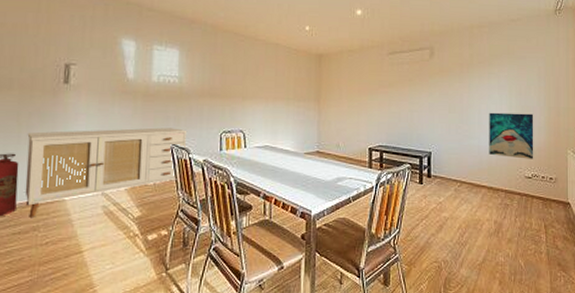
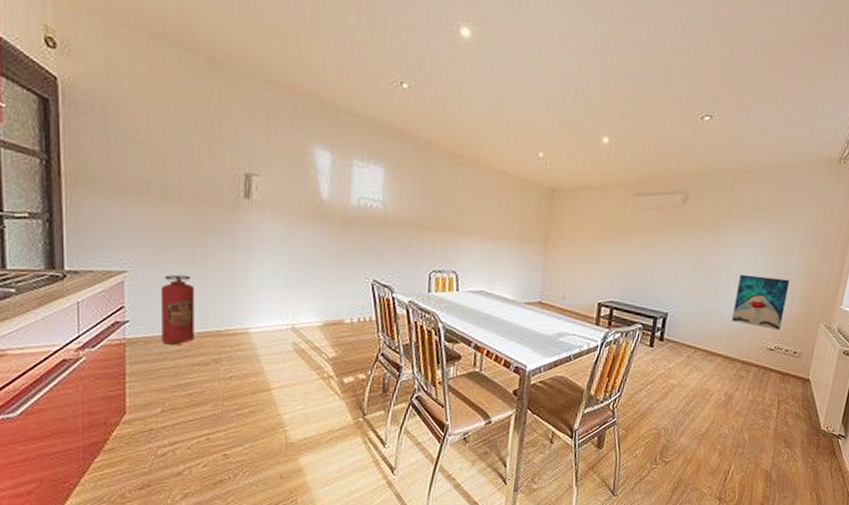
sideboard: present [25,127,188,217] -> none [203,253,392,349]

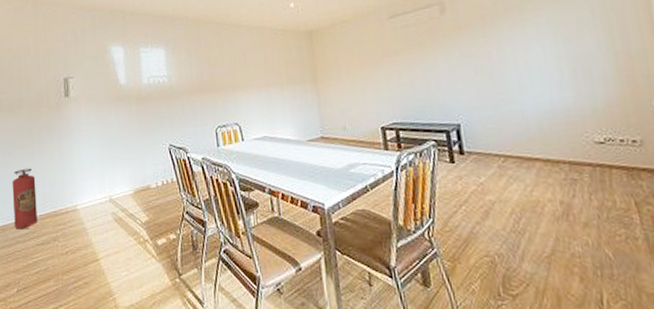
wall art: present [732,274,790,330] -> none [530,62,604,120]

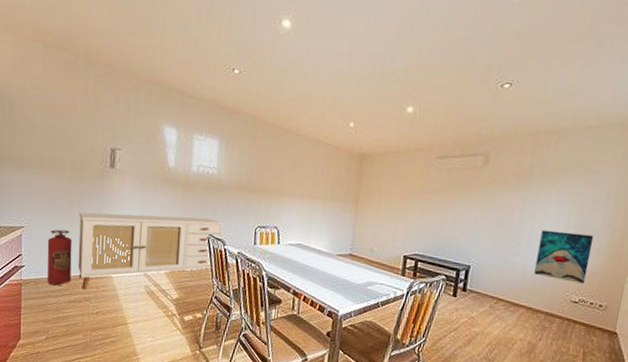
sideboard: none [39,128,183,228] -> present [78,212,224,289]
wall art: none [530,62,604,120] -> present [534,229,594,284]

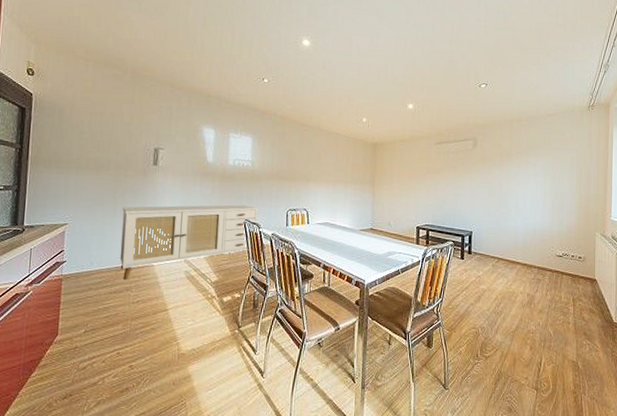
fire extinguisher: present [47,229,72,286] -> none [88,224,115,278]
wall art: present [534,229,594,284] -> none [524,197,566,240]

